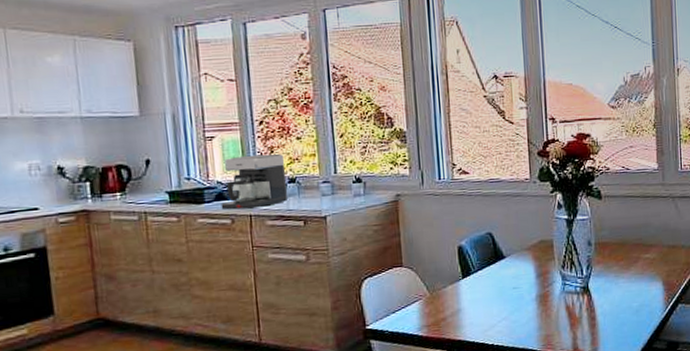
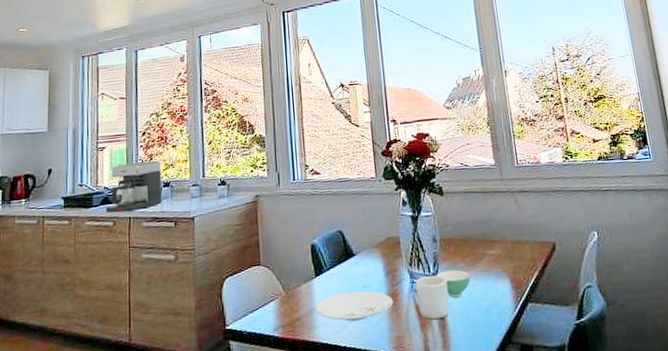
plate: none [462,292,544,321] -> present [315,290,393,321]
mug: none [567,277,601,319] -> present [415,275,450,320]
bowl: none [588,272,624,299] -> present [435,269,471,298]

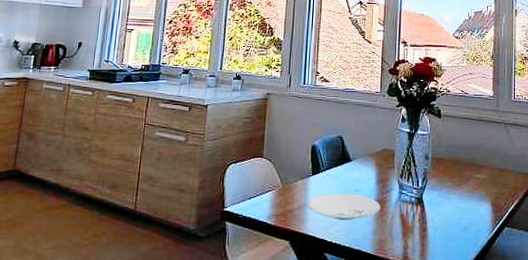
coffee maker: present [106,161,162,213] -> none [127,47,184,93]
mug: present [415,275,450,320] -> none [403,188,433,230]
bowl: present [435,269,471,298] -> none [423,187,456,213]

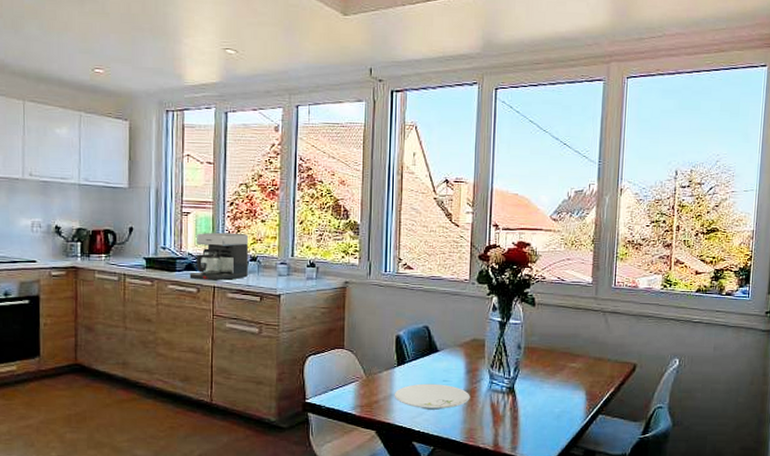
coffee maker: none [127,47,184,93] -> present [189,232,249,282]

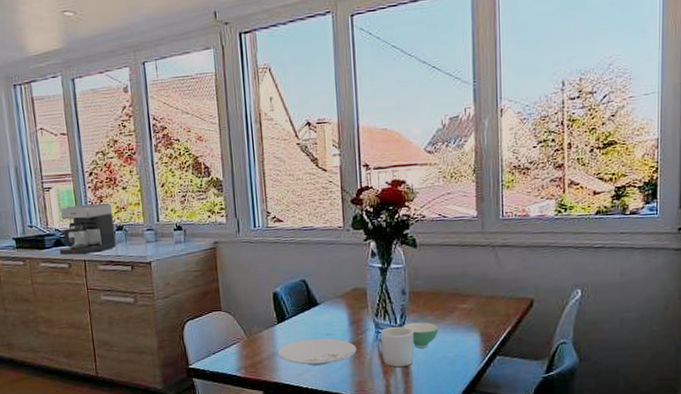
mug: none [493,378,525,418] -> present [380,326,415,368]
bowl: none [514,376,549,401] -> present [402,322,440,348]

